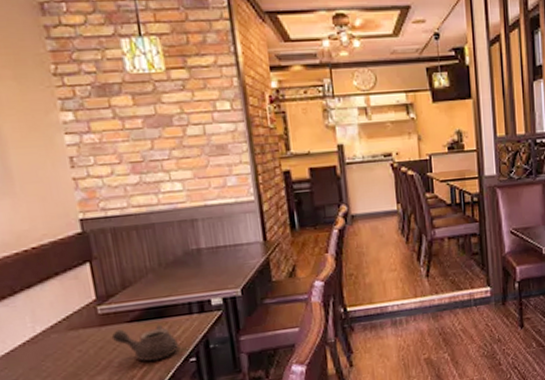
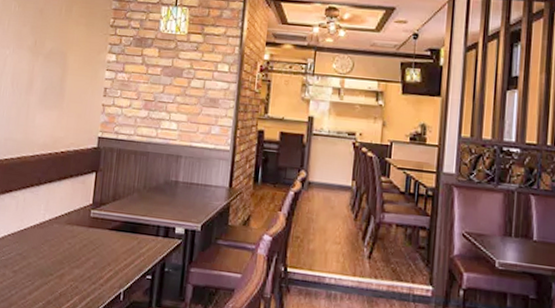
teapot: present [111,324,179,361] -> none [94,234,141,269]

